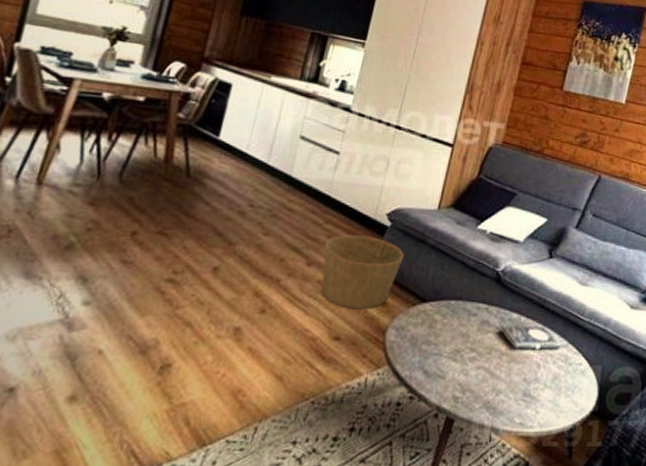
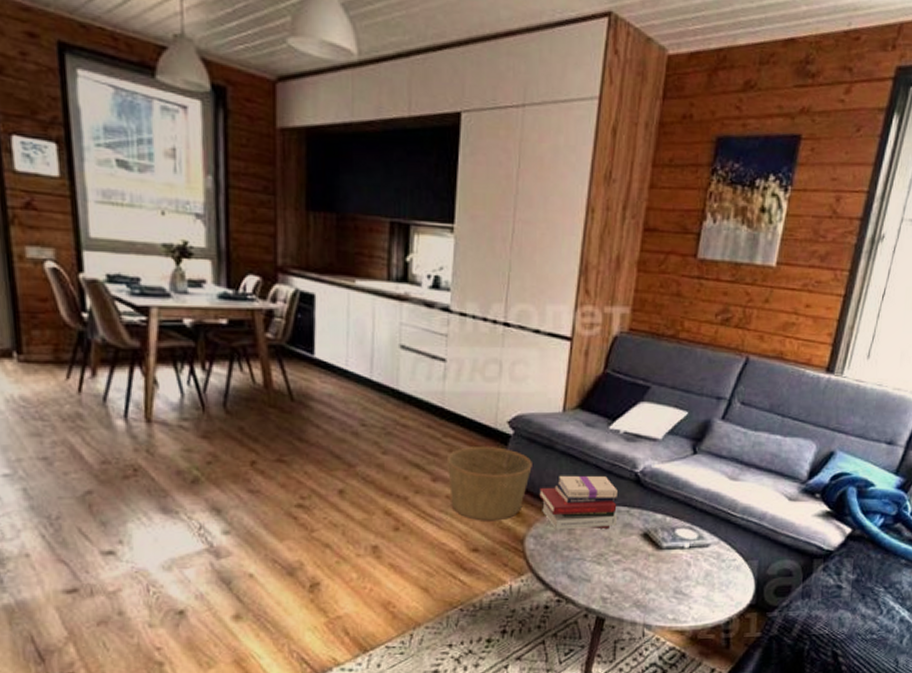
books: none [406,268,479,324] -> present [539,475,618,530]

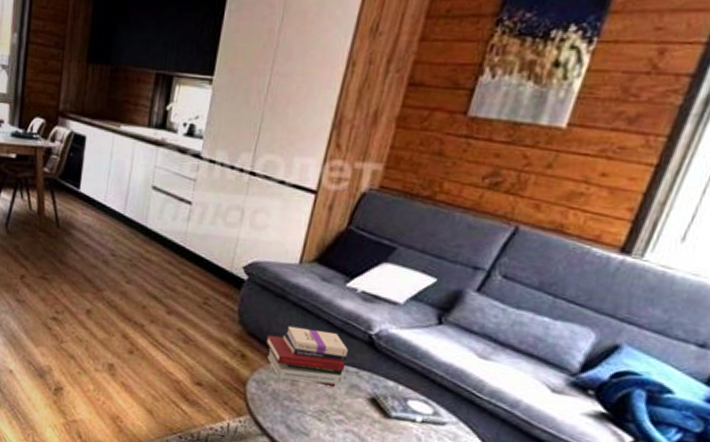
basket: present [446,447,532,521] -> none [181,286,263,360]

